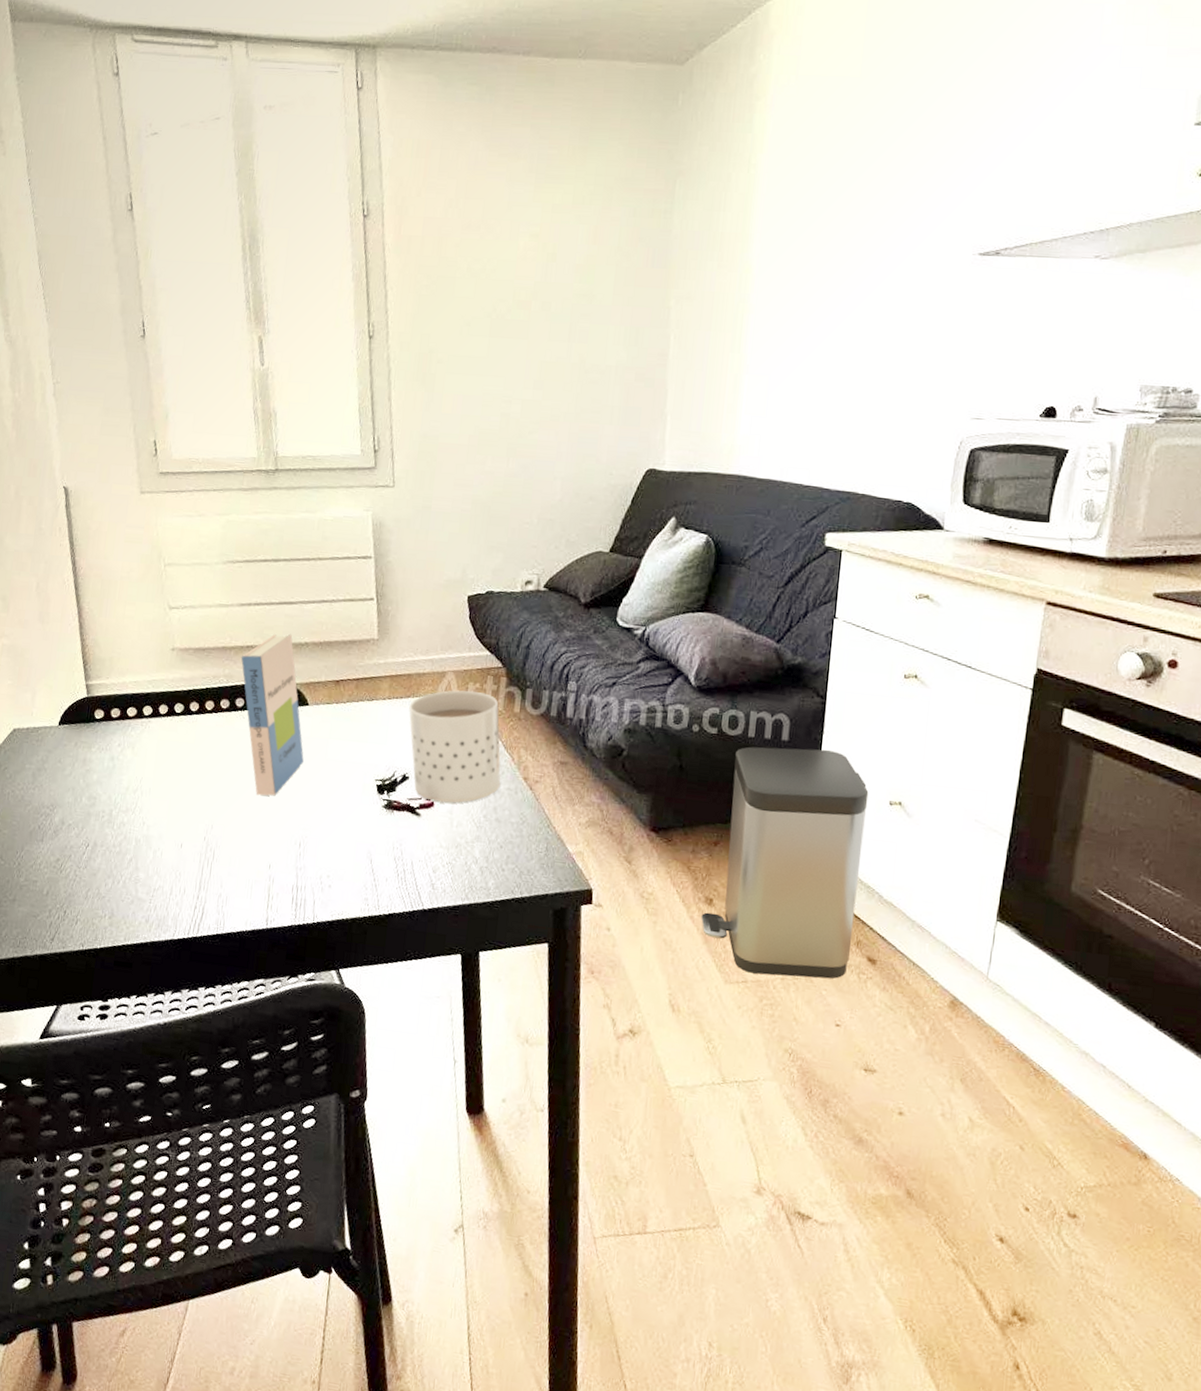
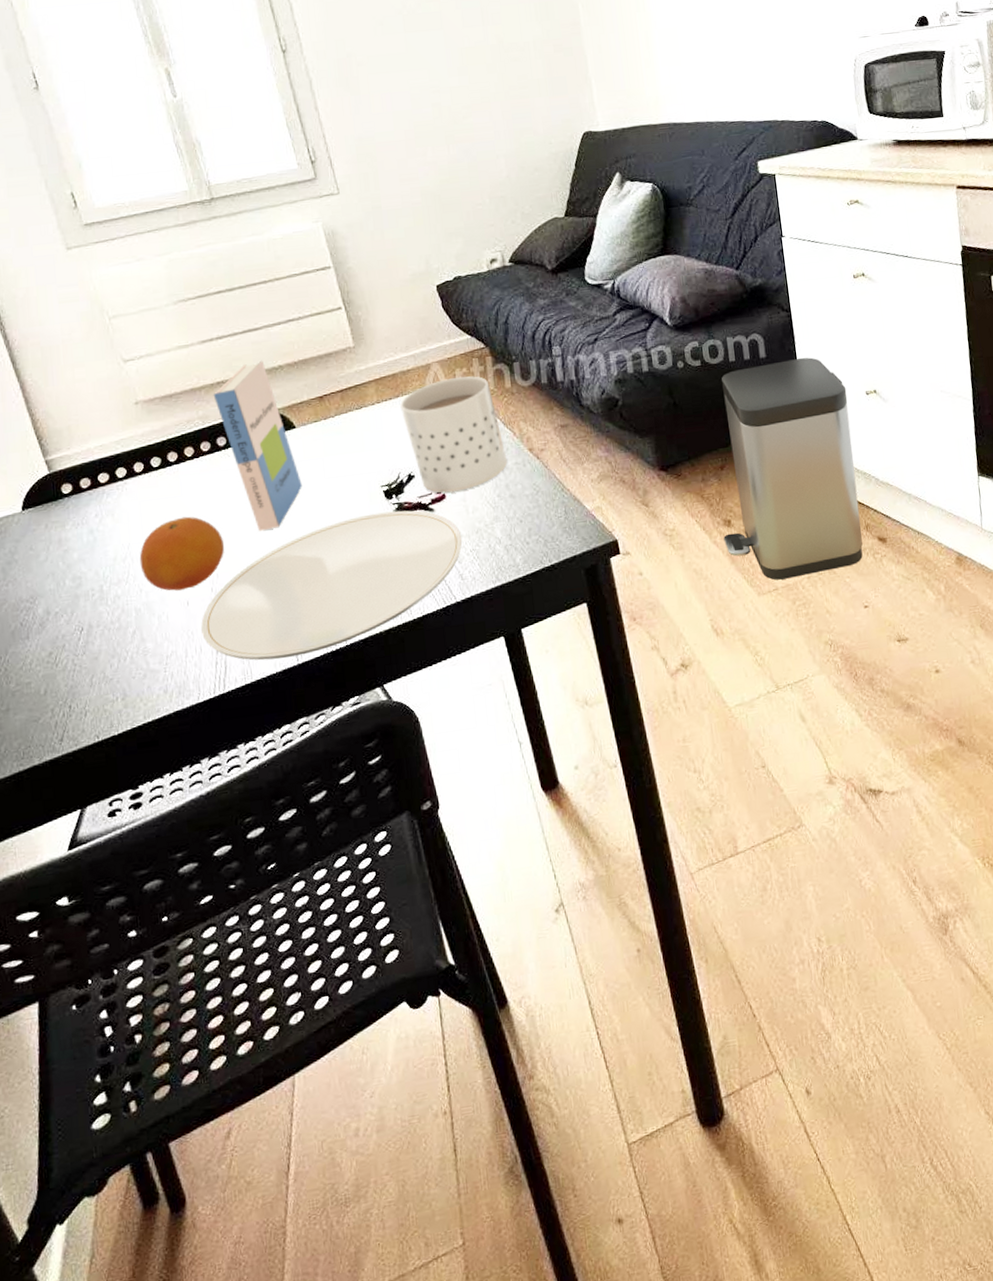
fruit: none [147,764,224,832] -> present [139,516,225,591]
plate: none [188,803,442,921] -> present [201,510,463,660]

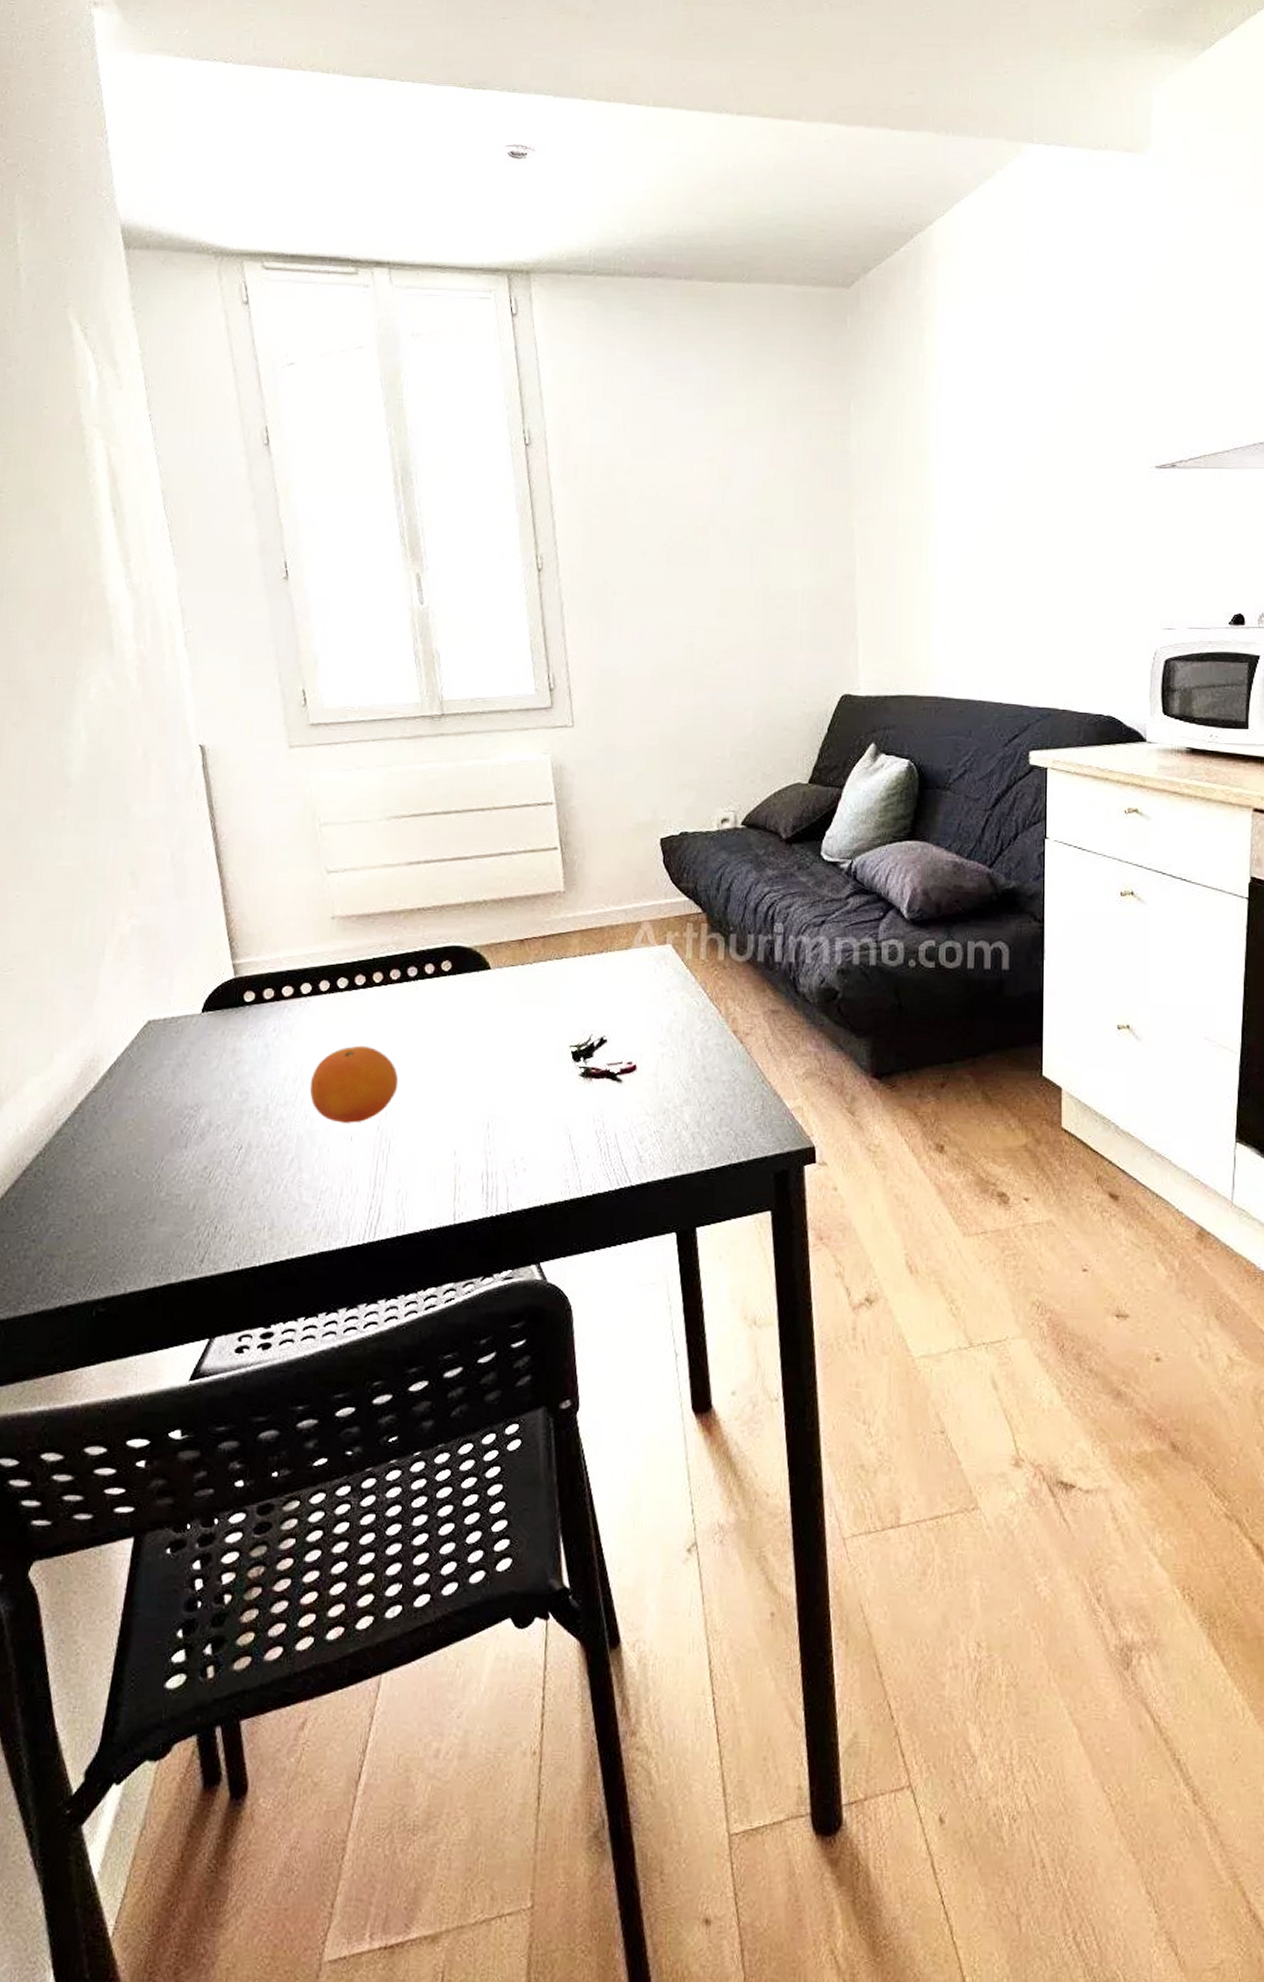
plate: present [201,510,463,660] -> none [360,1074,647,1215]
book: present [213,360,302,532] -> none [411,892,488,1075]
mug: present [400,376,508,493] -> none [603,940,708,1065]
pedal bin: present [721,357,863,580] -> none [933,976,1095,1223]

